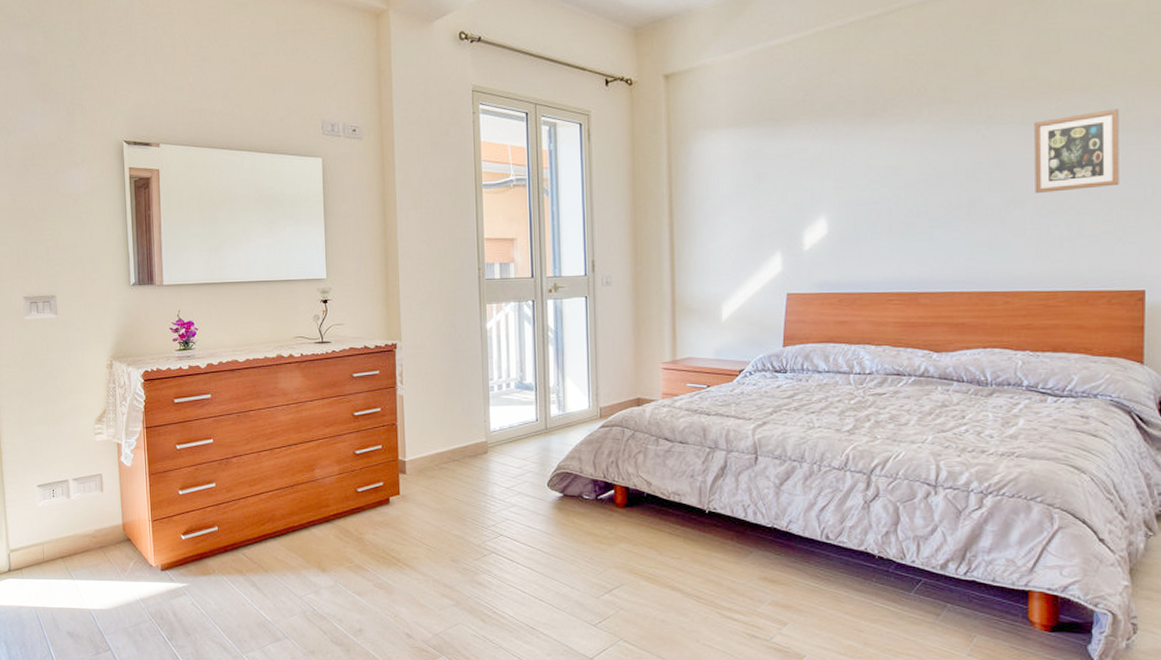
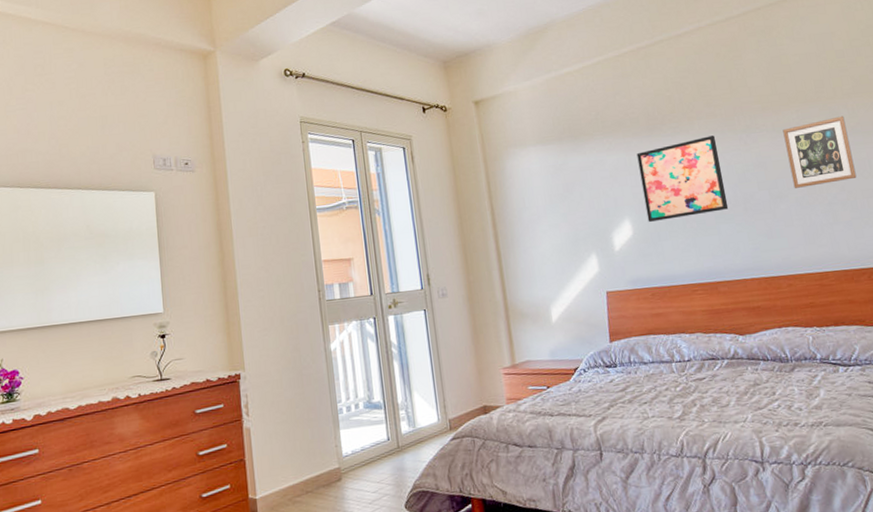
wall art: none [846,126,948,221] -> present [636,135,729,222]

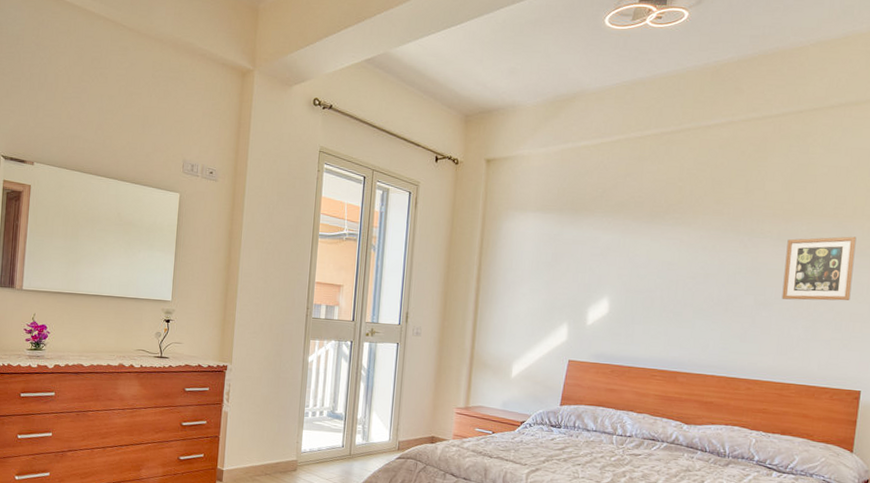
wall art: present [636,135,729,222] -> none [626,232,716,307]

